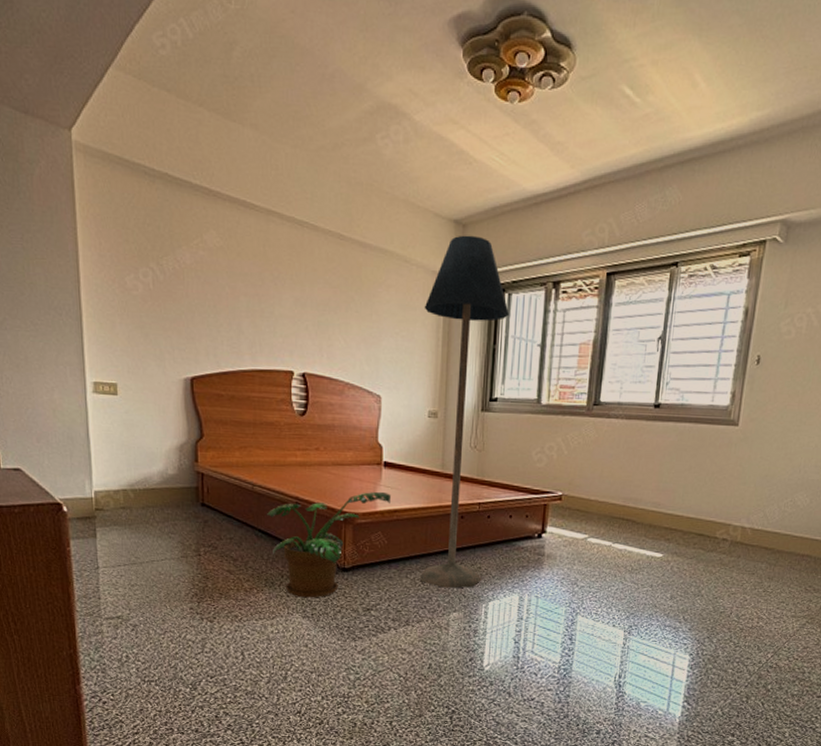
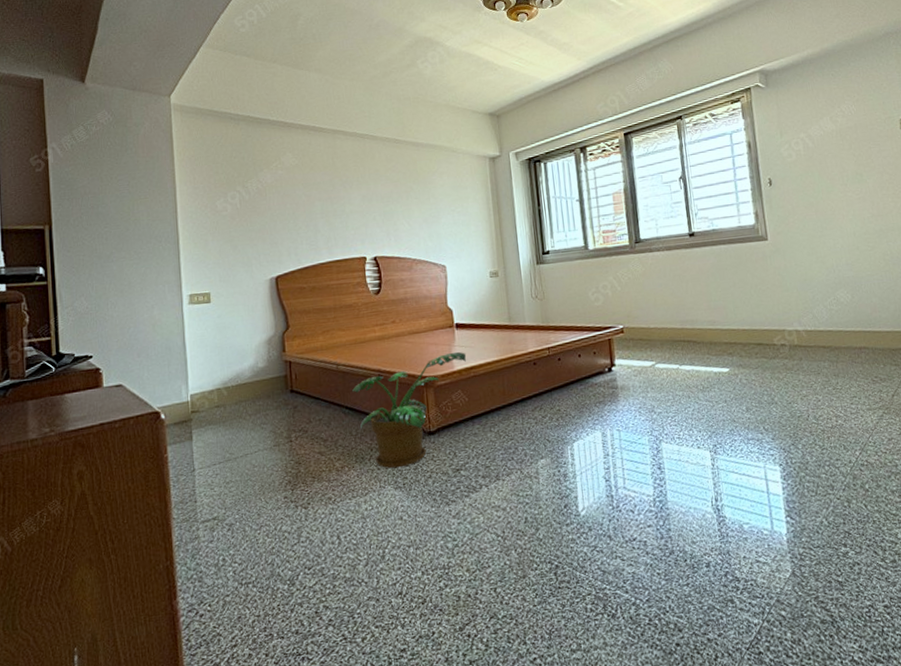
floor lamp: present [420,235,509,588] -> none [473,122,563,436]

